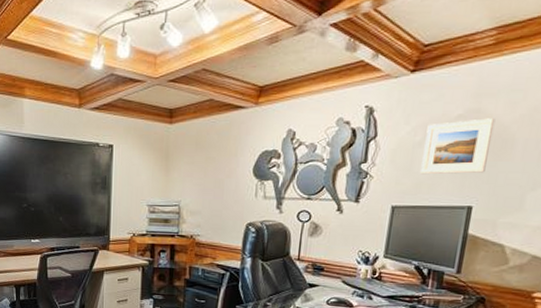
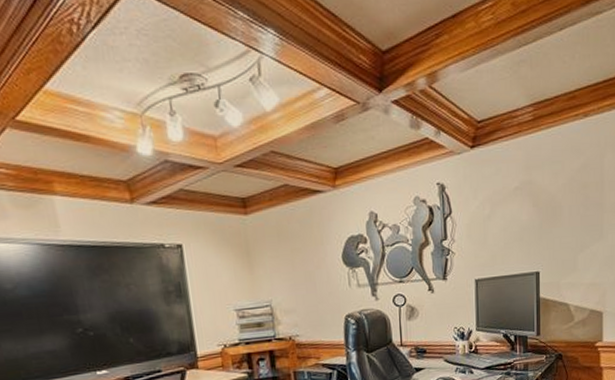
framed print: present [419,118,496,175] -> none [492,188,545,246]

